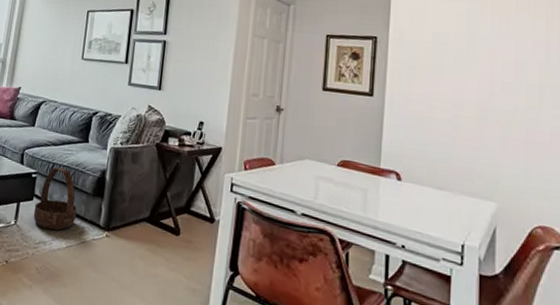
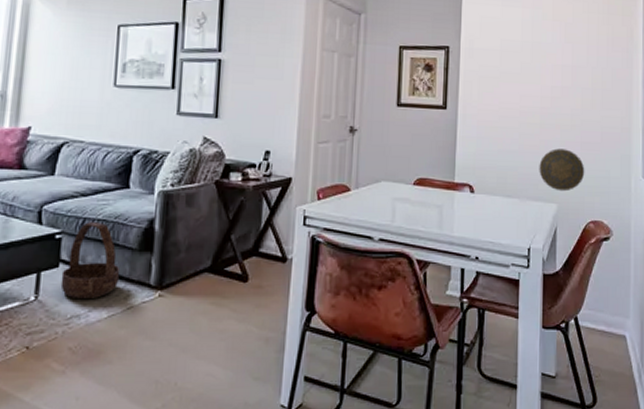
decorative plate: none [475,144,531,191] -> present [539,148,585,192]

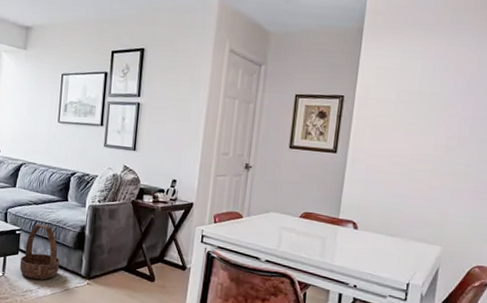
decorative plate: present [539,148,585,192] -> none [425,195,476,236]

